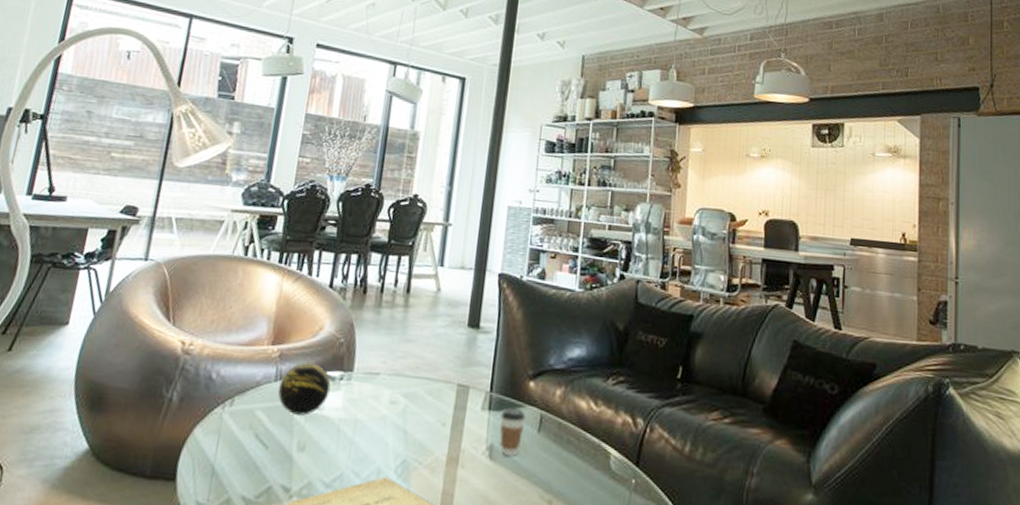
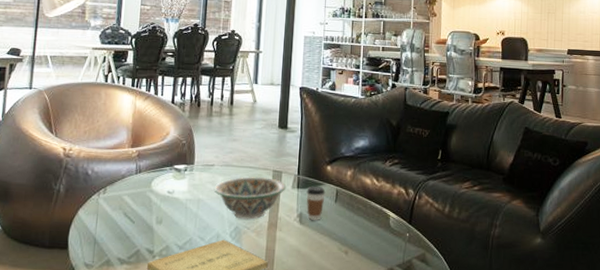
decorative orb: present [277,363,331,416] -> none [138,160,178,198]
decorative bowl: none [377,391,474,451] -> present [214,176,287,220]

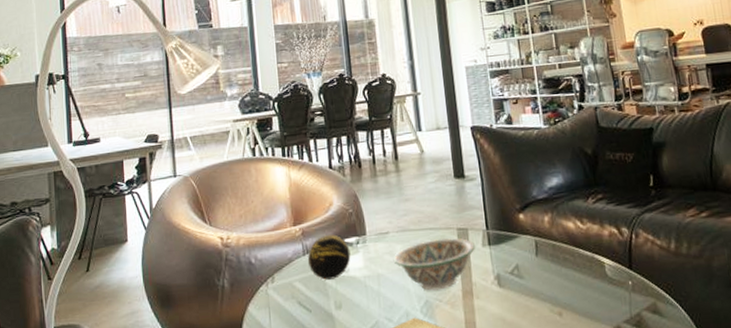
decorative orb: none [138,160,178,198] -> present [307,234,351,280]
coffee cup: present [306,186,326,220] -> none [500,239,524,281]

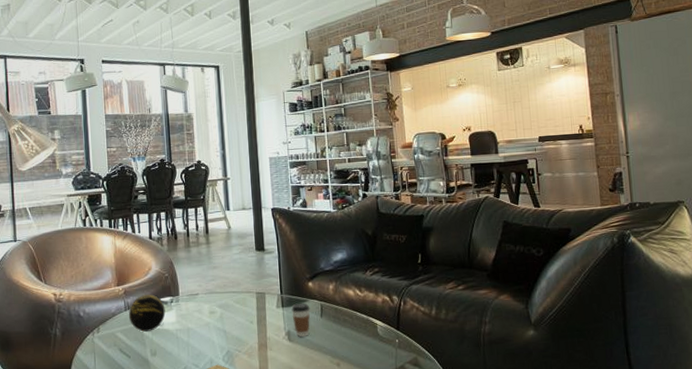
decorative bowl: present [393,237,476,291] -> none [201,300,271,343]
coffee cup: none [500,239,524,281] -> present [291,303,310,337]

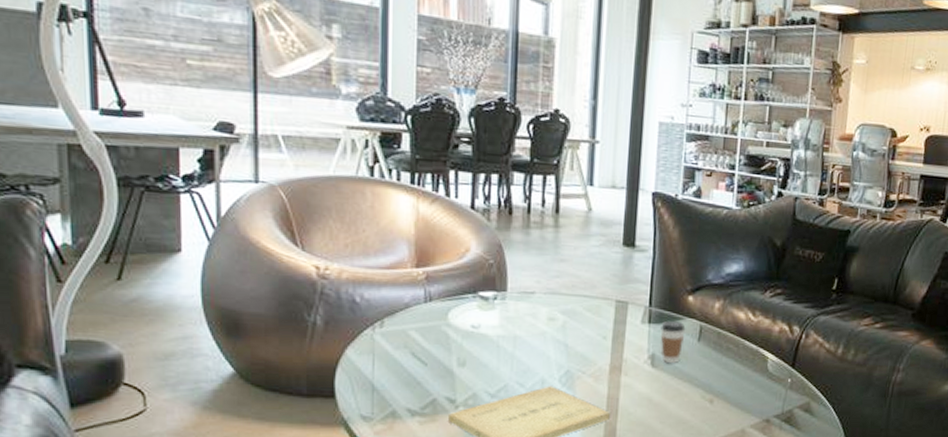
decorative orb: present [128,294,166,332] -> none [429,284,485,334]

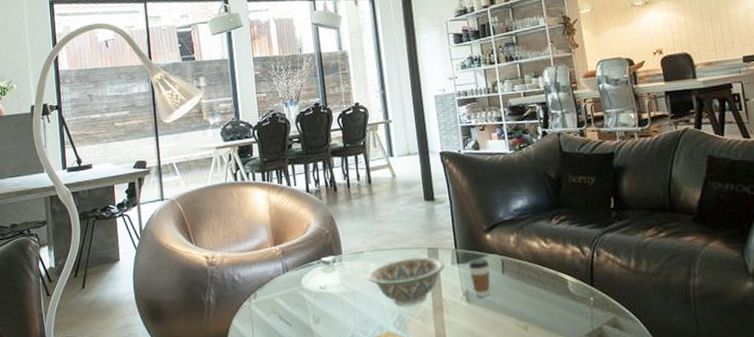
decorative bowl: none [535,307,634,362] -> present [367,256,446,306]

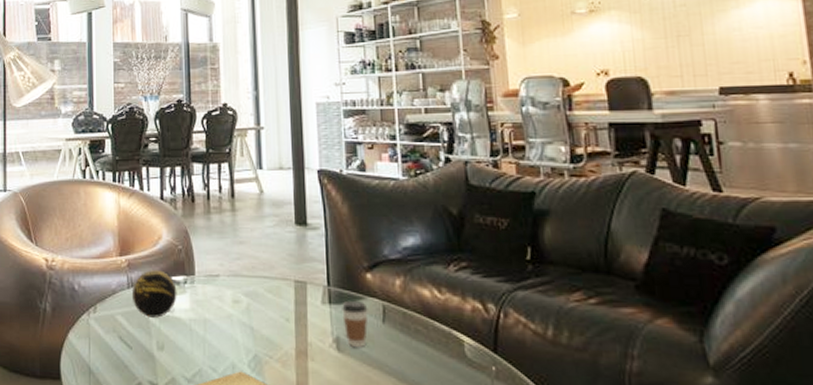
decorative orb: none [287,254,328,296] -> present [131,270,177,318]
decorative bowl: present [367,256,446,306] -> none [222,288,315,345]

